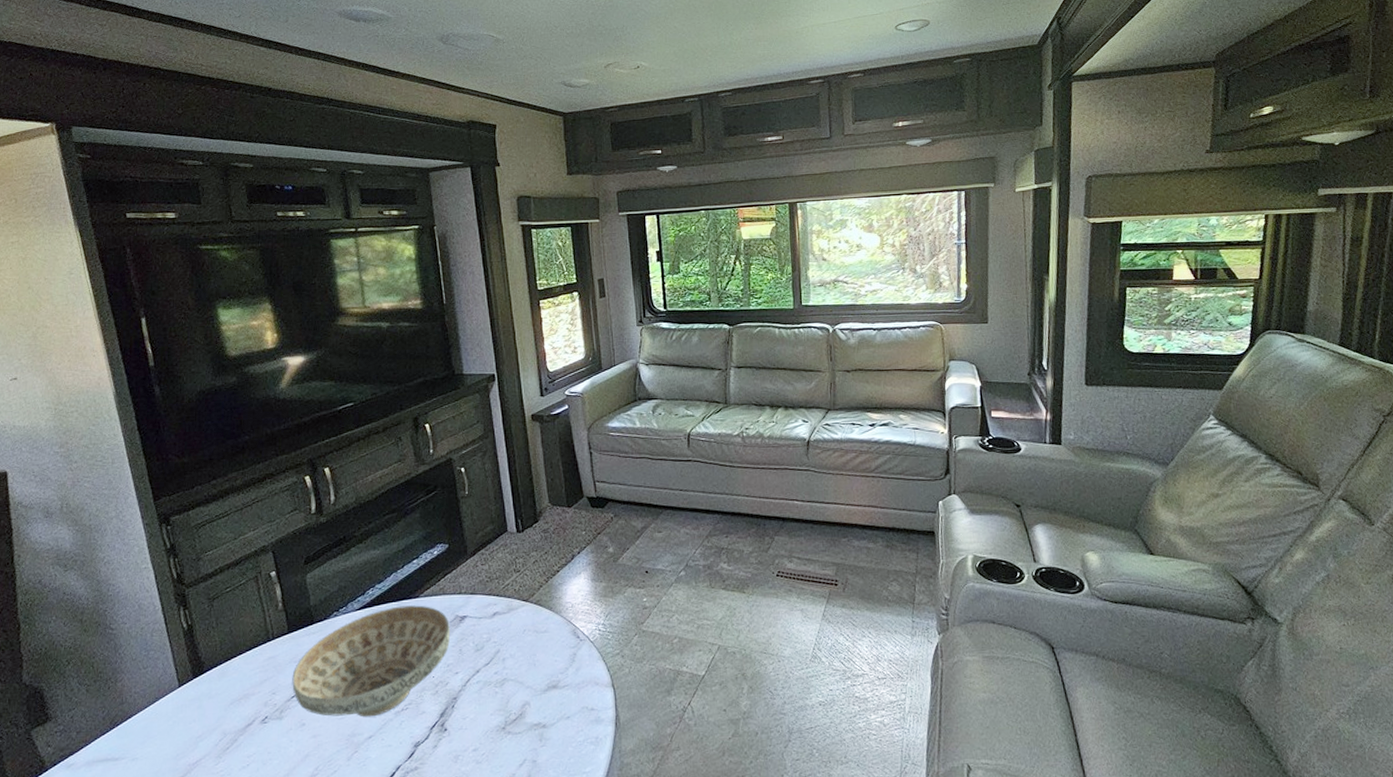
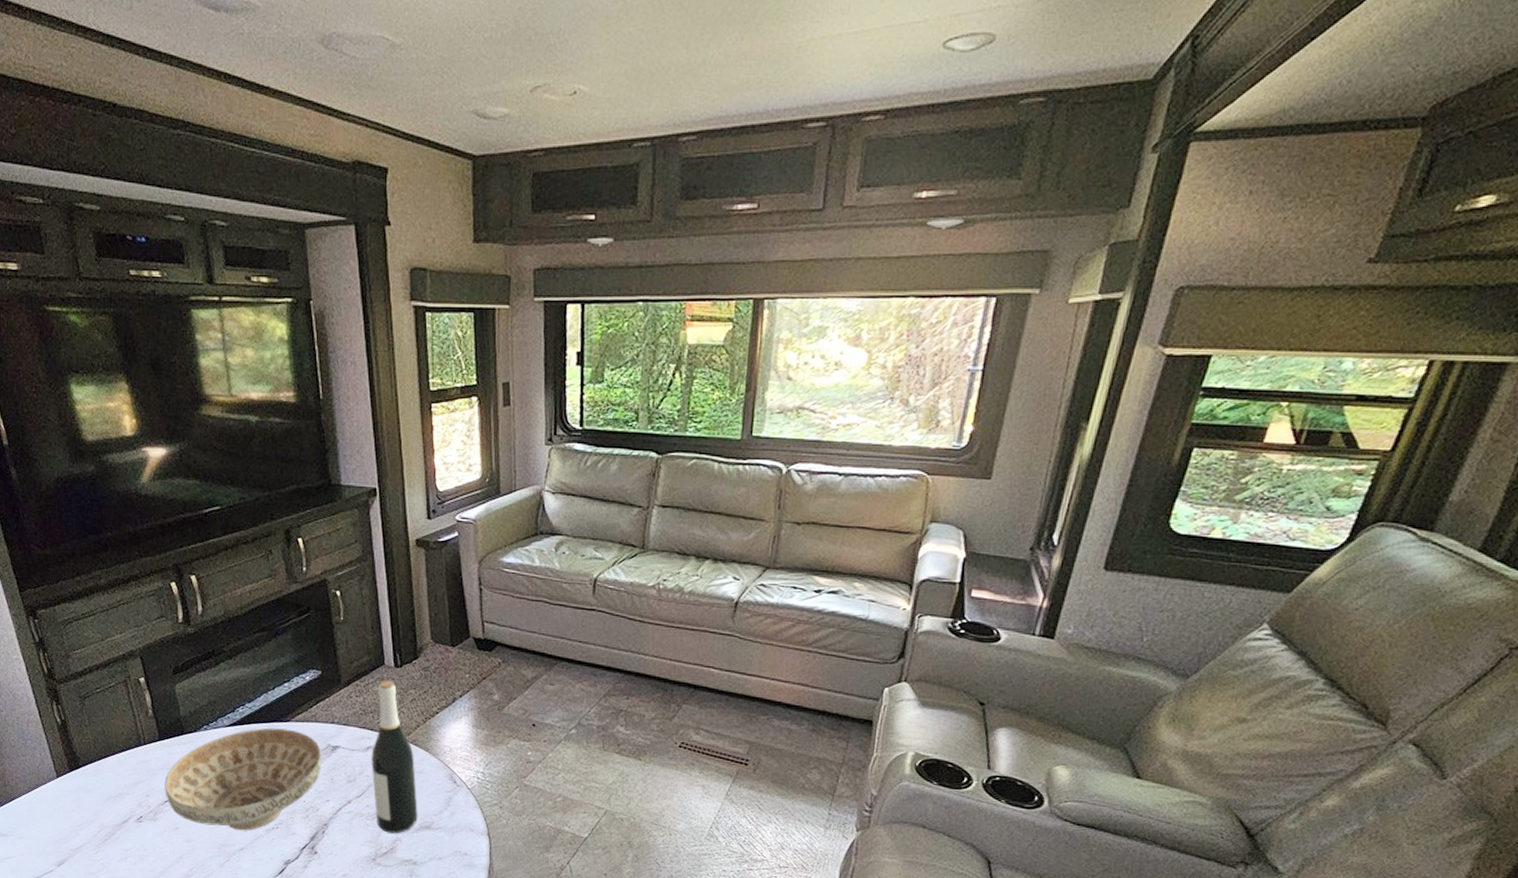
wine bottle: none [498,546,545,698] -> present [371,680,418,834]

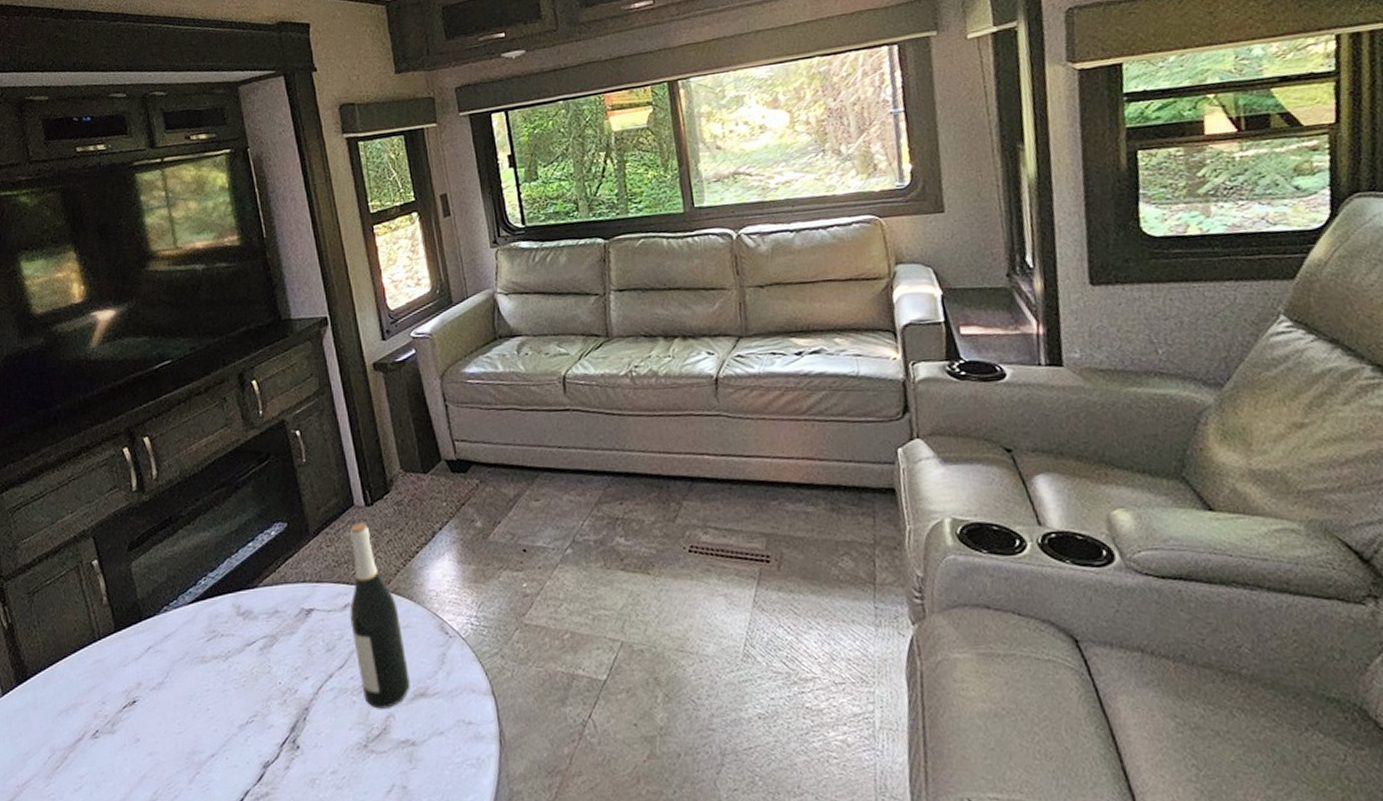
decorative bowl: present [164,727,323,831] -> none [122,596,297,732]

